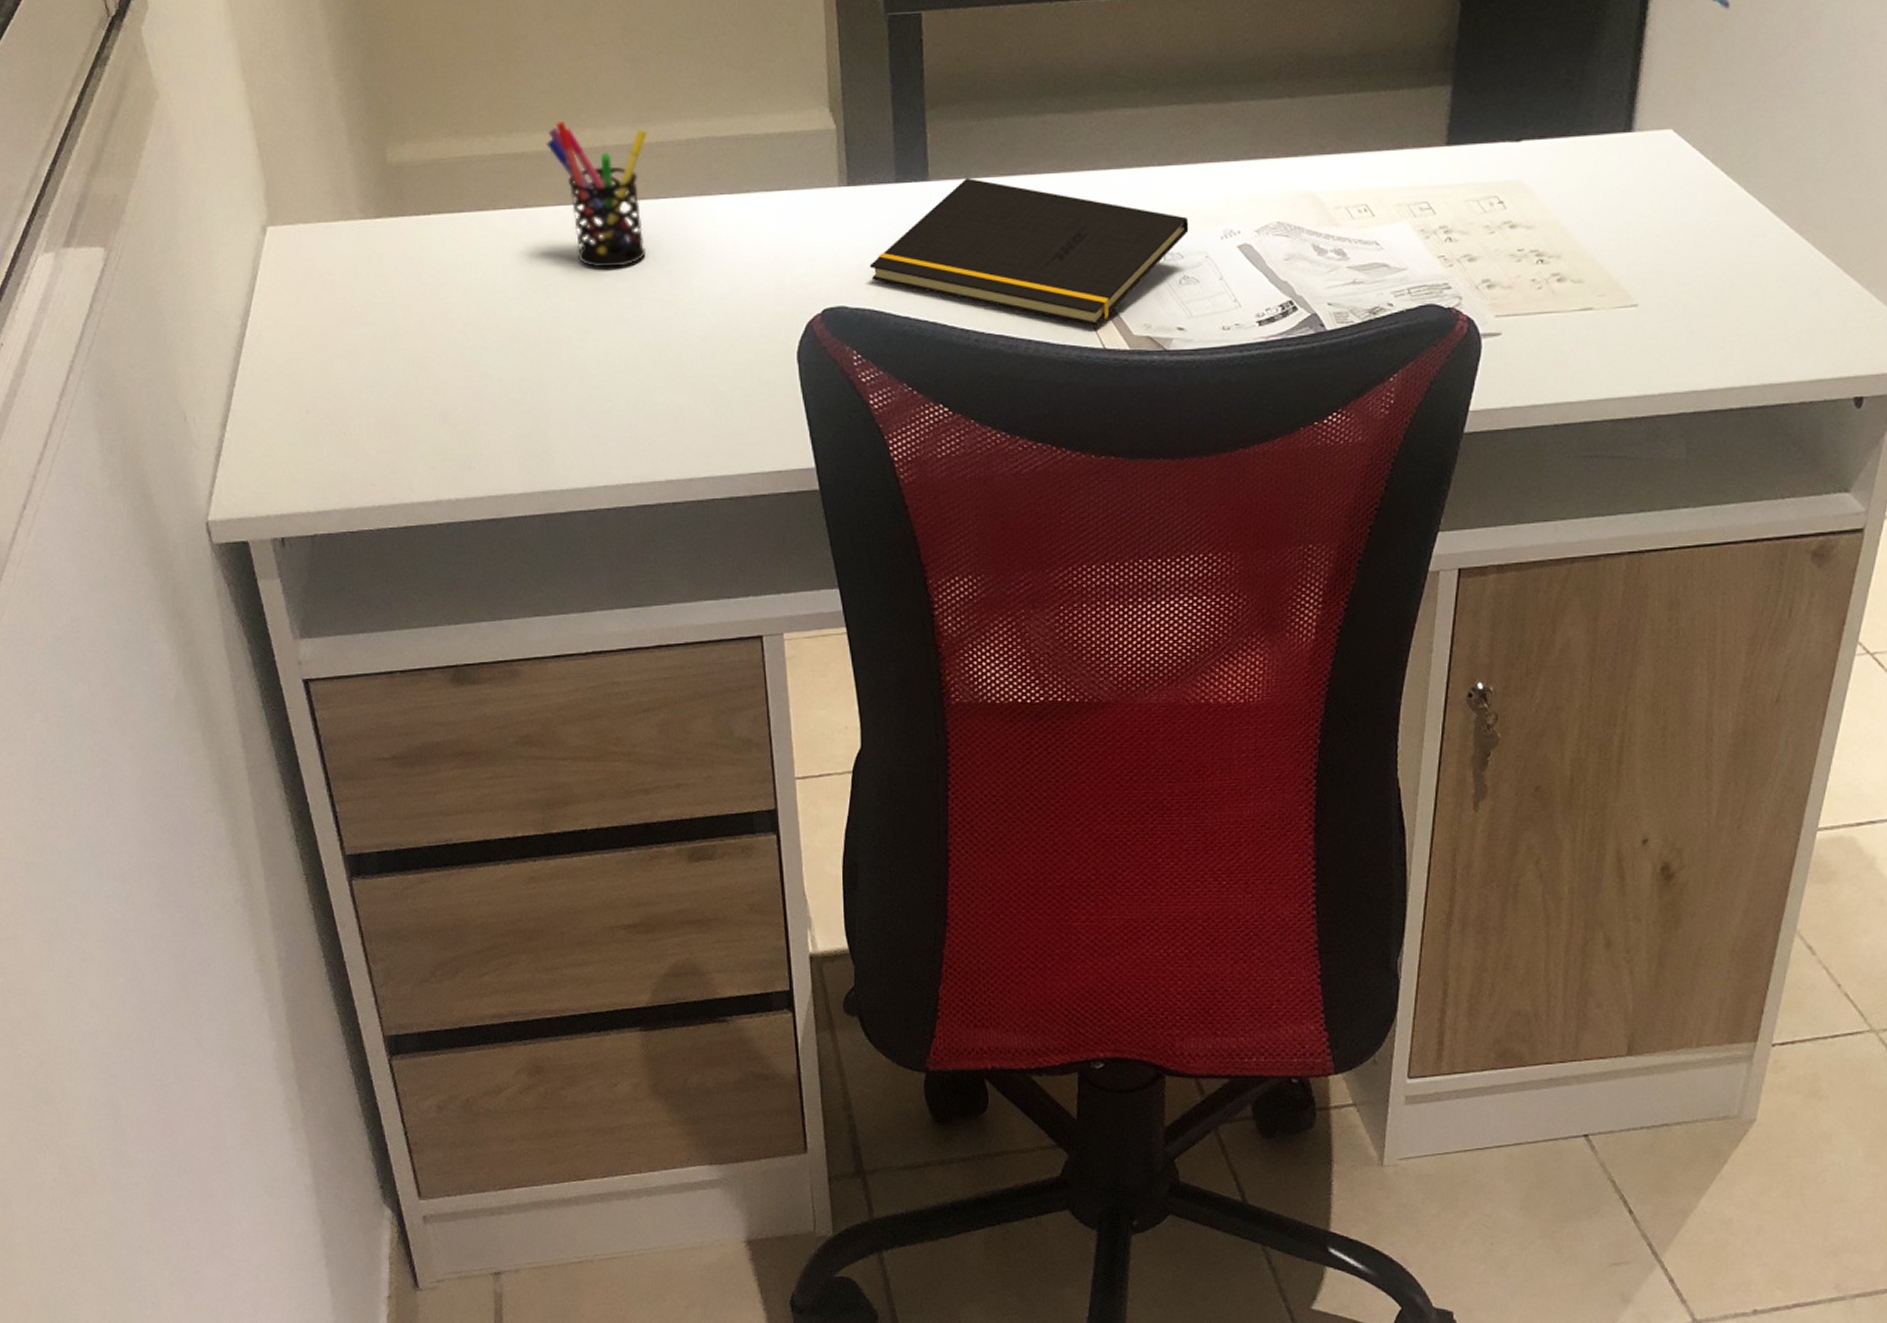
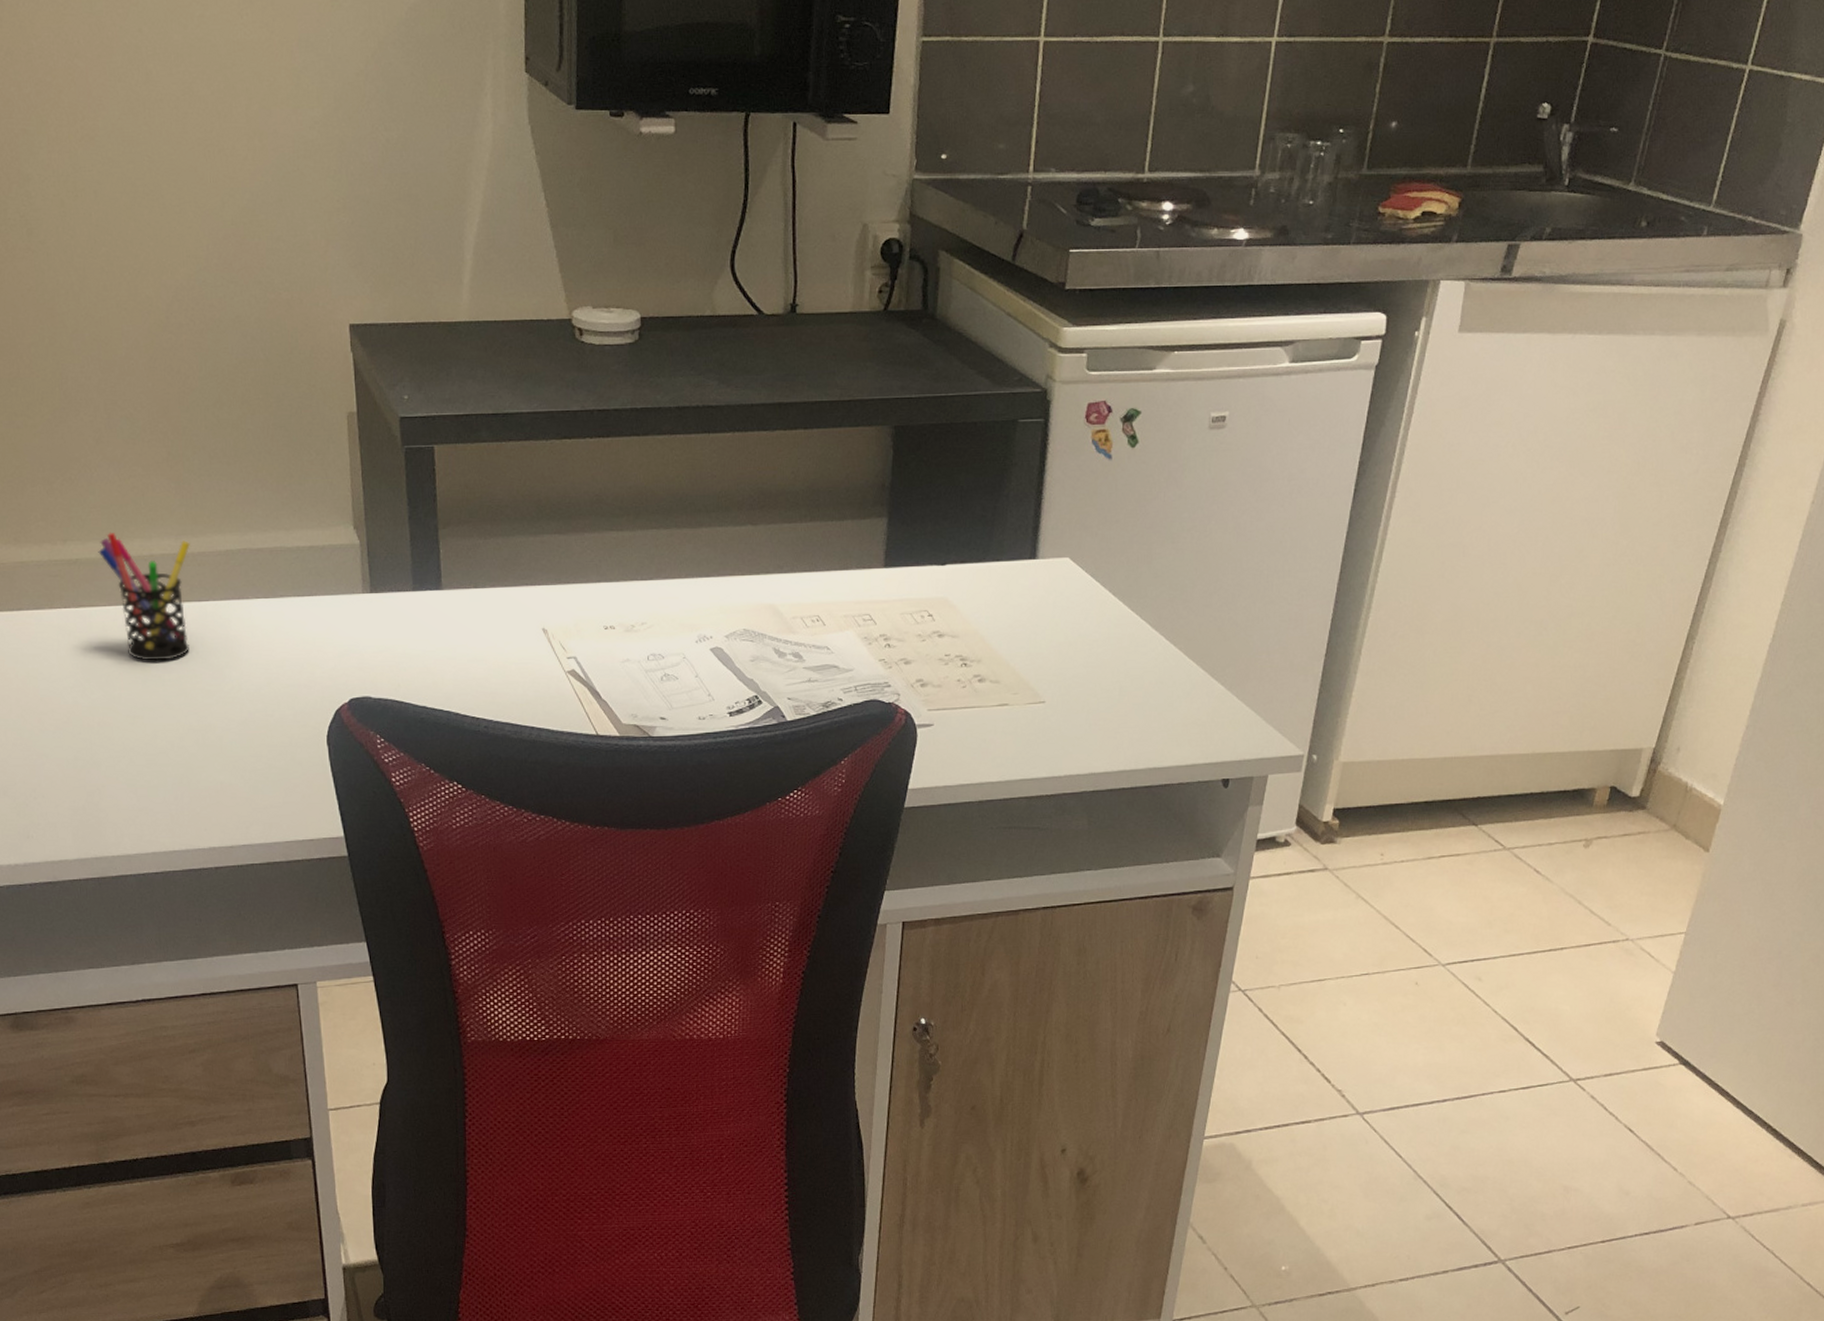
notepad: present [869,177,1189,327] -> none [390,587,668,716]

